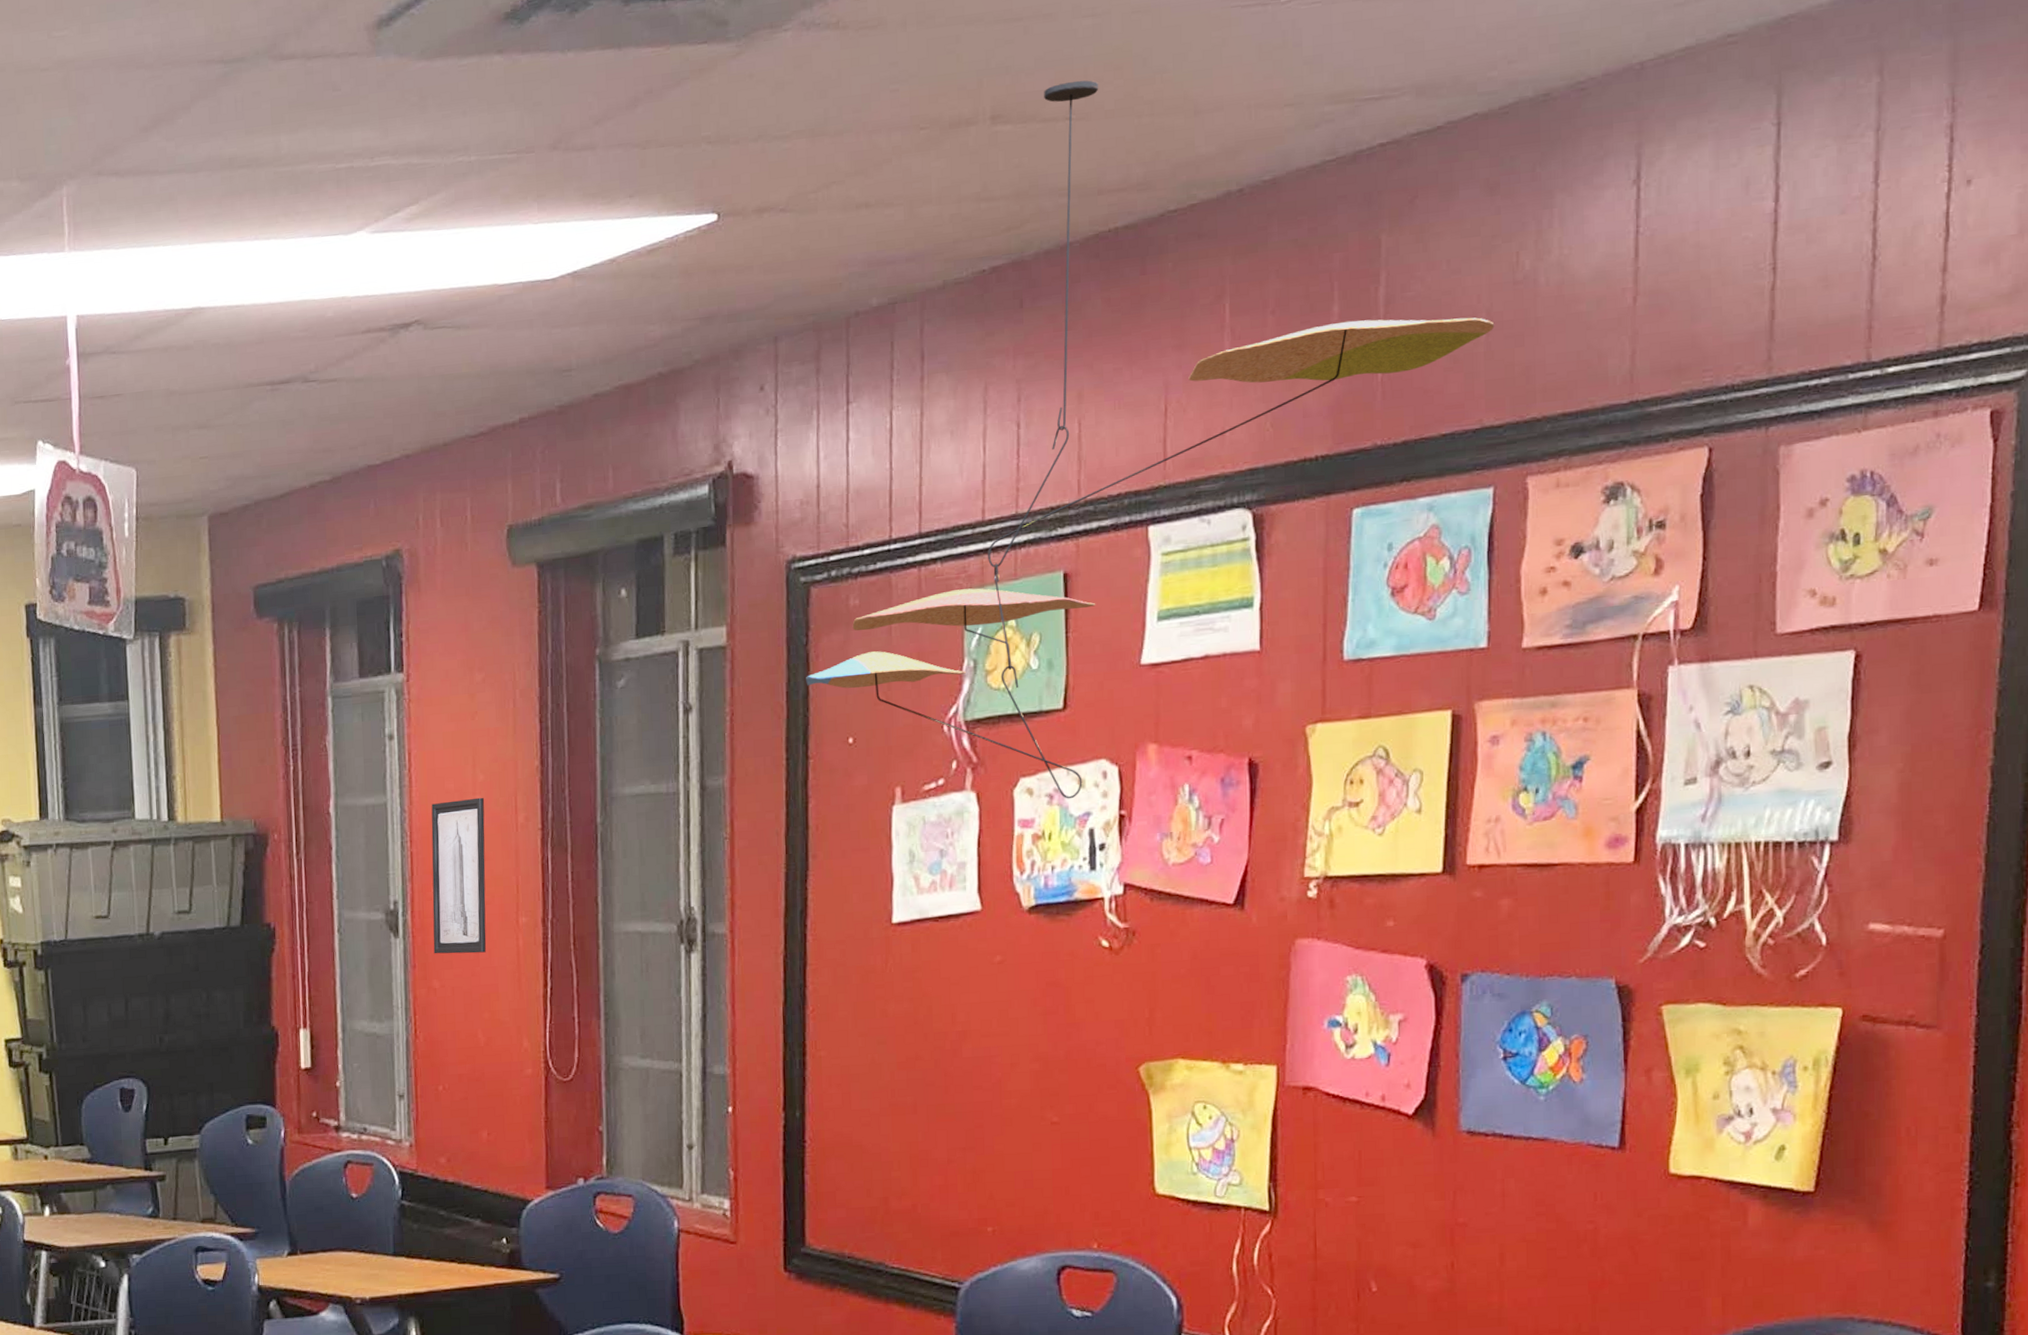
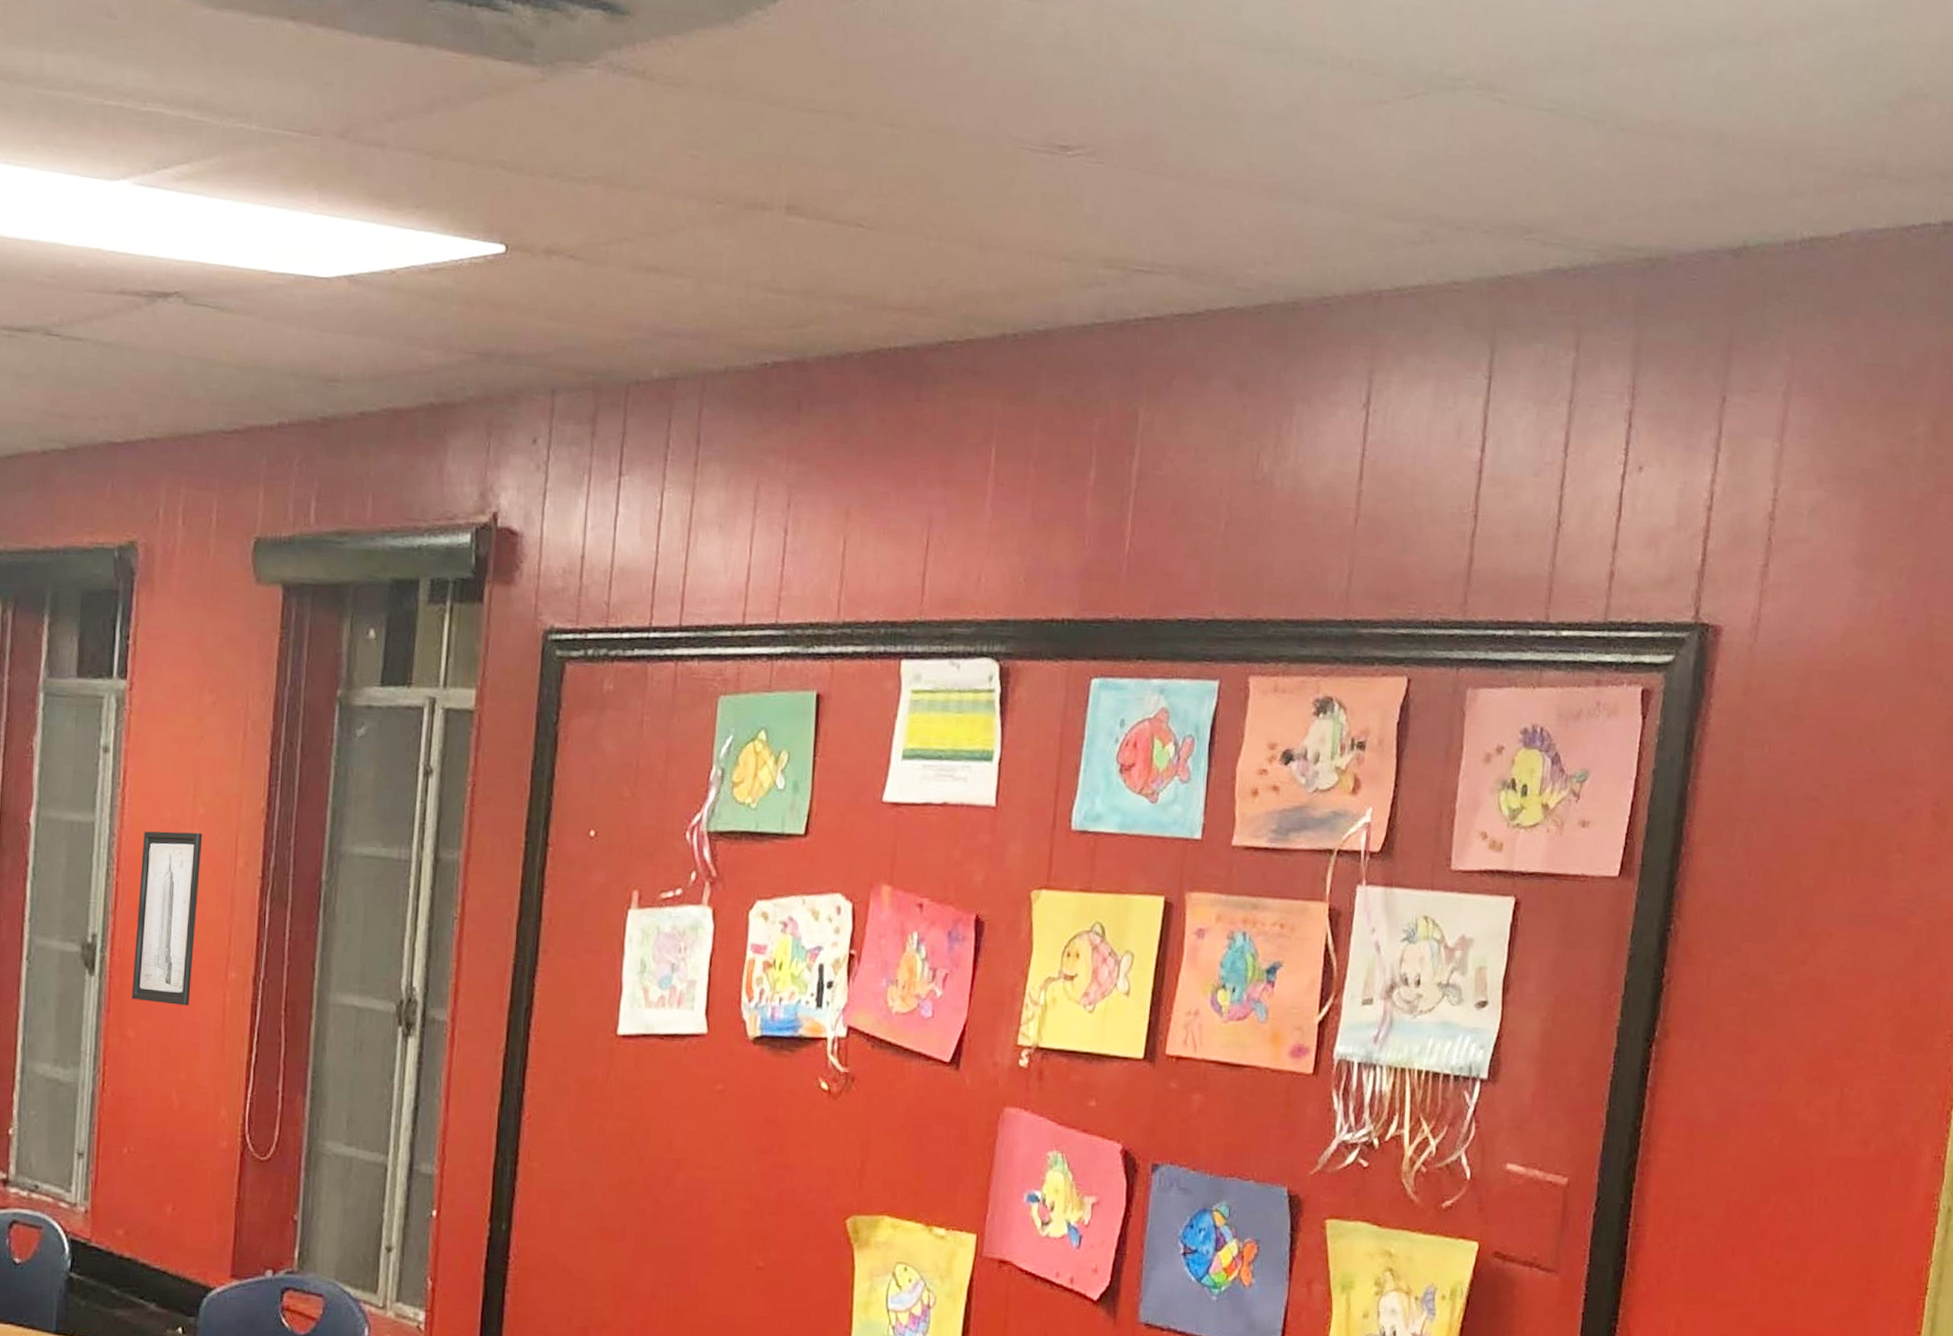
ceiling mobile: present [806,80,1495,799] -> none [552,187,1233,930]

